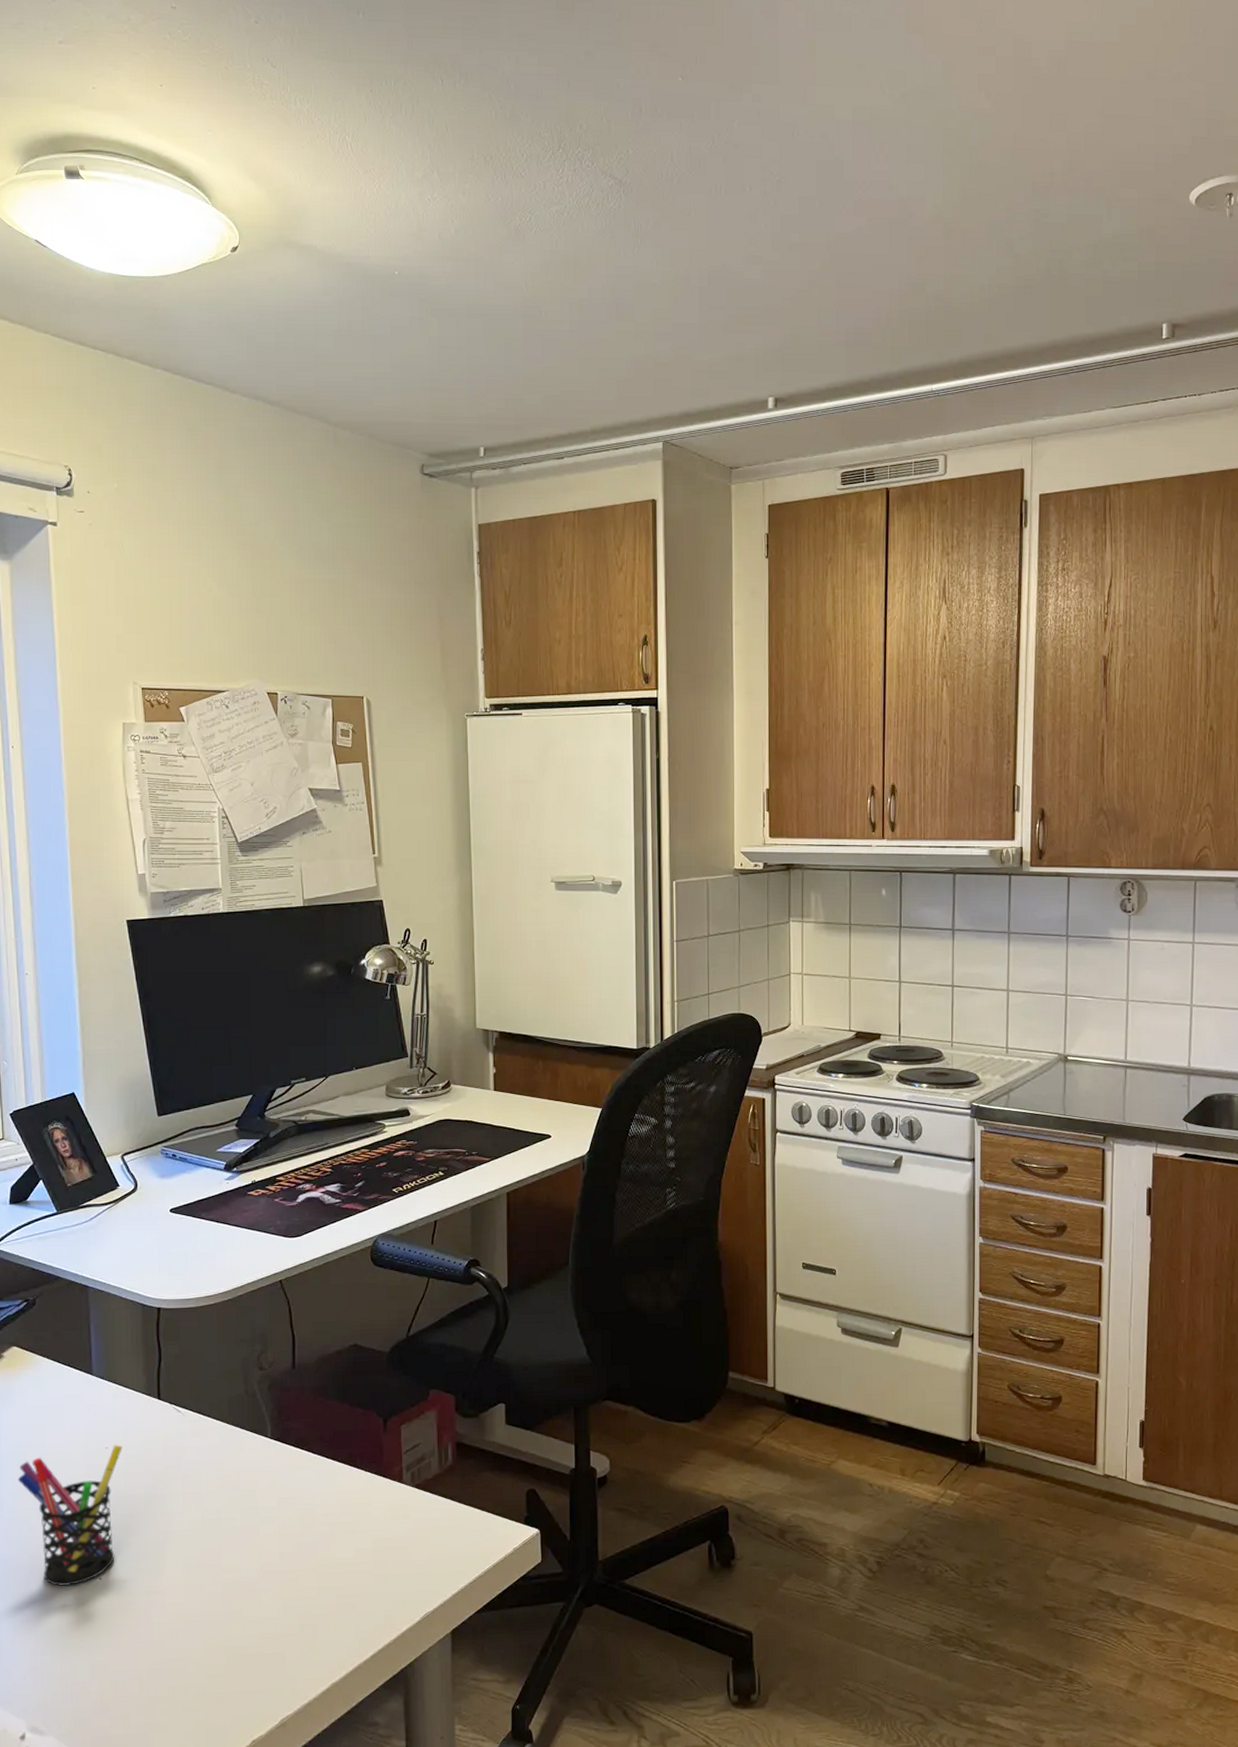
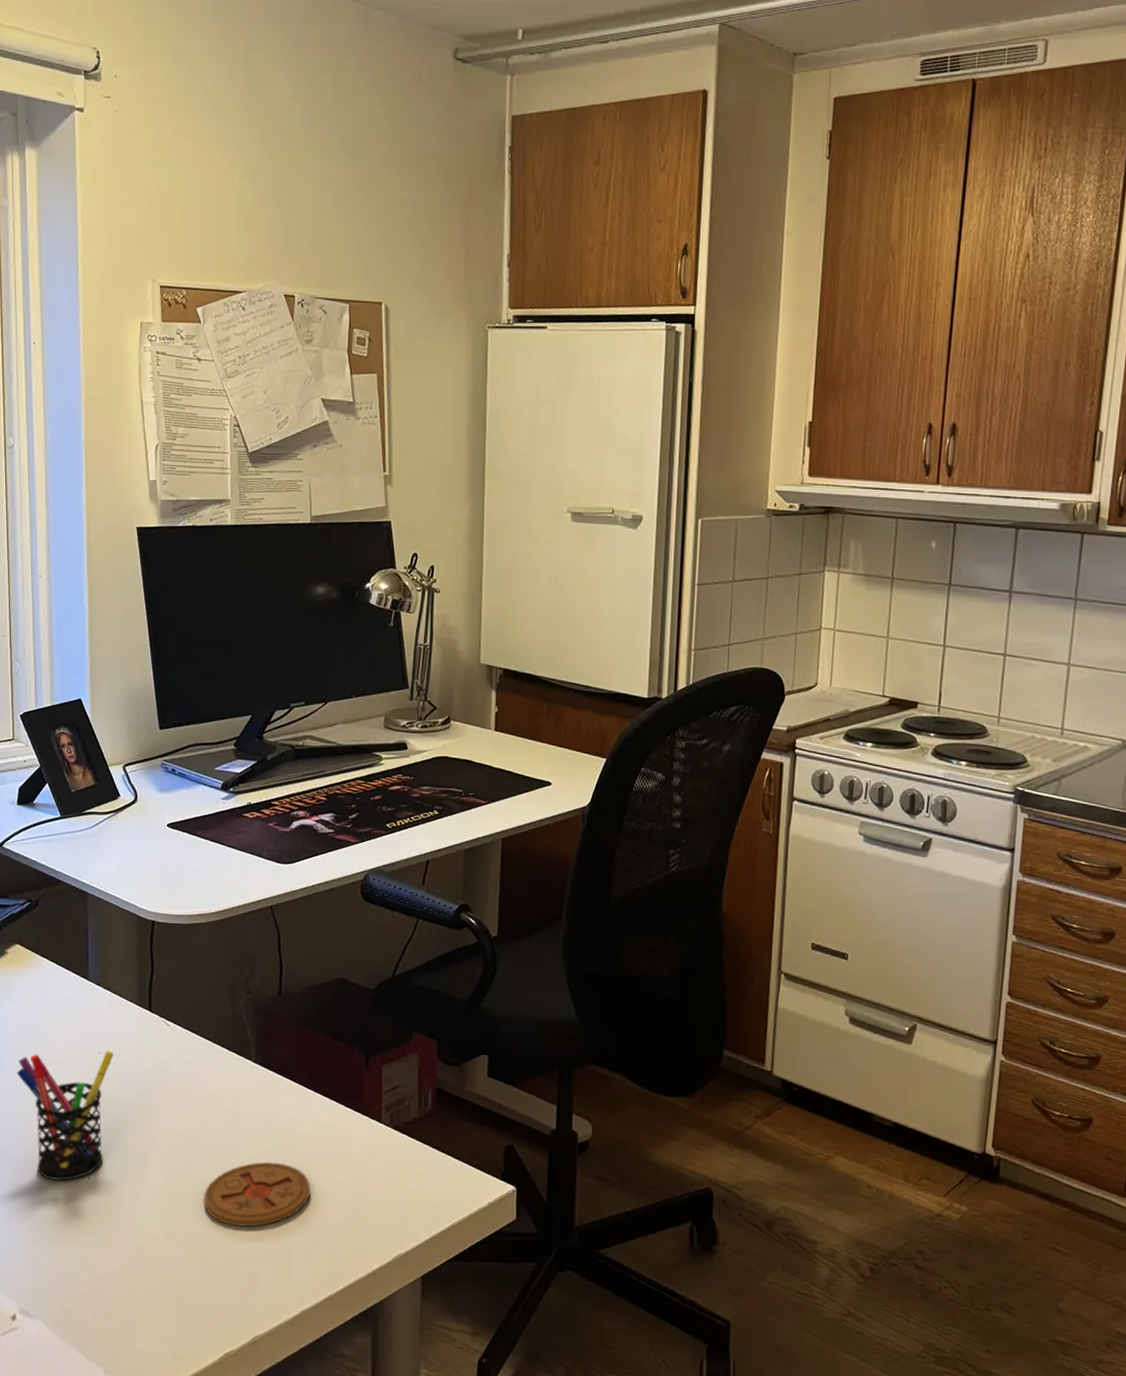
coaster: none [222,1536,335,1607] -> present [203,1162,311,1227]

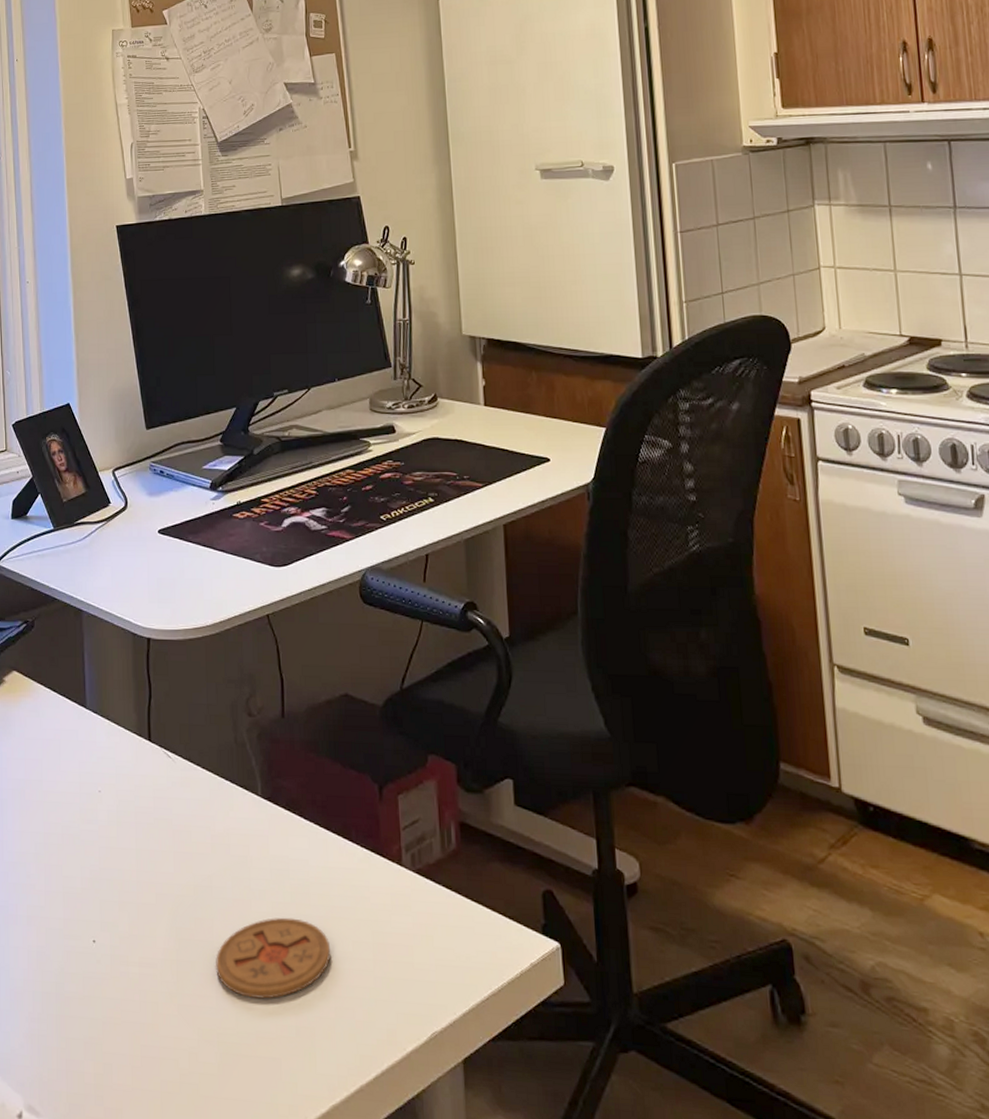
pen holder: present [16,1050,114,1181] -> none [17,788,115,945]

